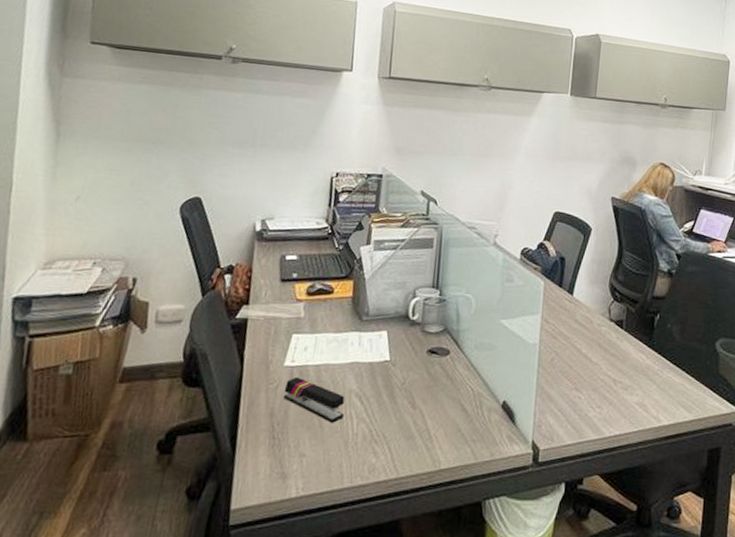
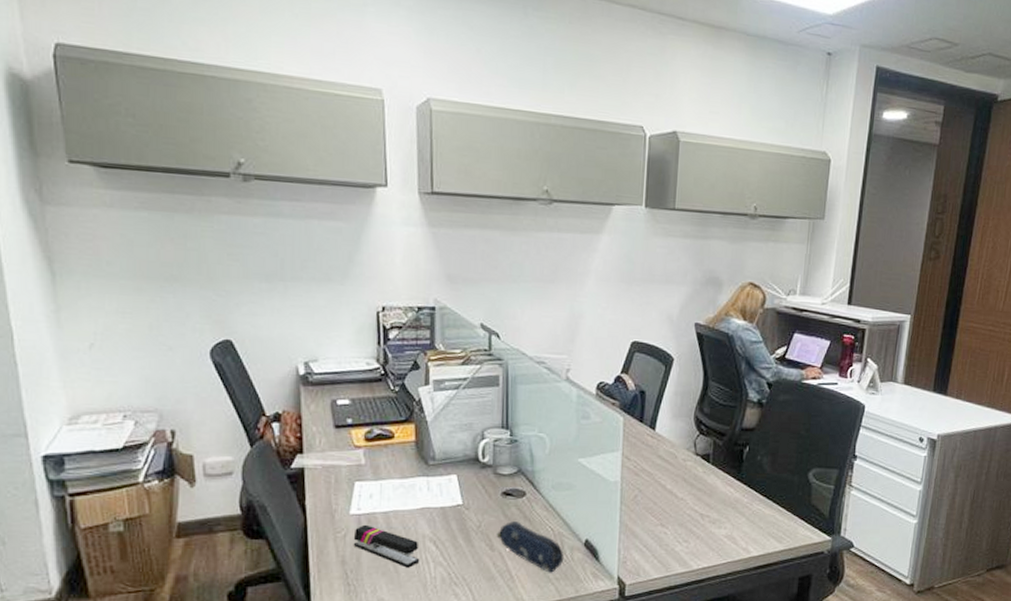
pencil case: none [418,380,482,434] -> present [496,521,564,573]

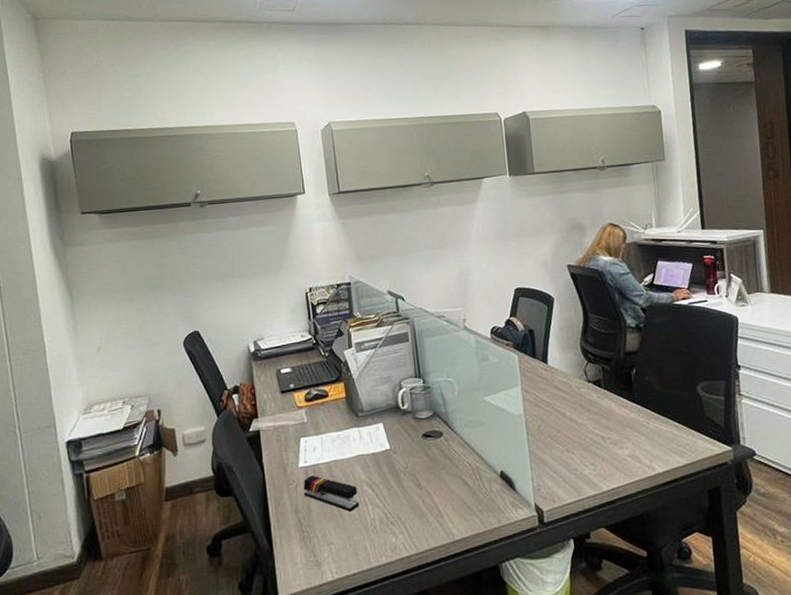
pencil case: present [496,521,564,573] -> none [422,460,484,506]

